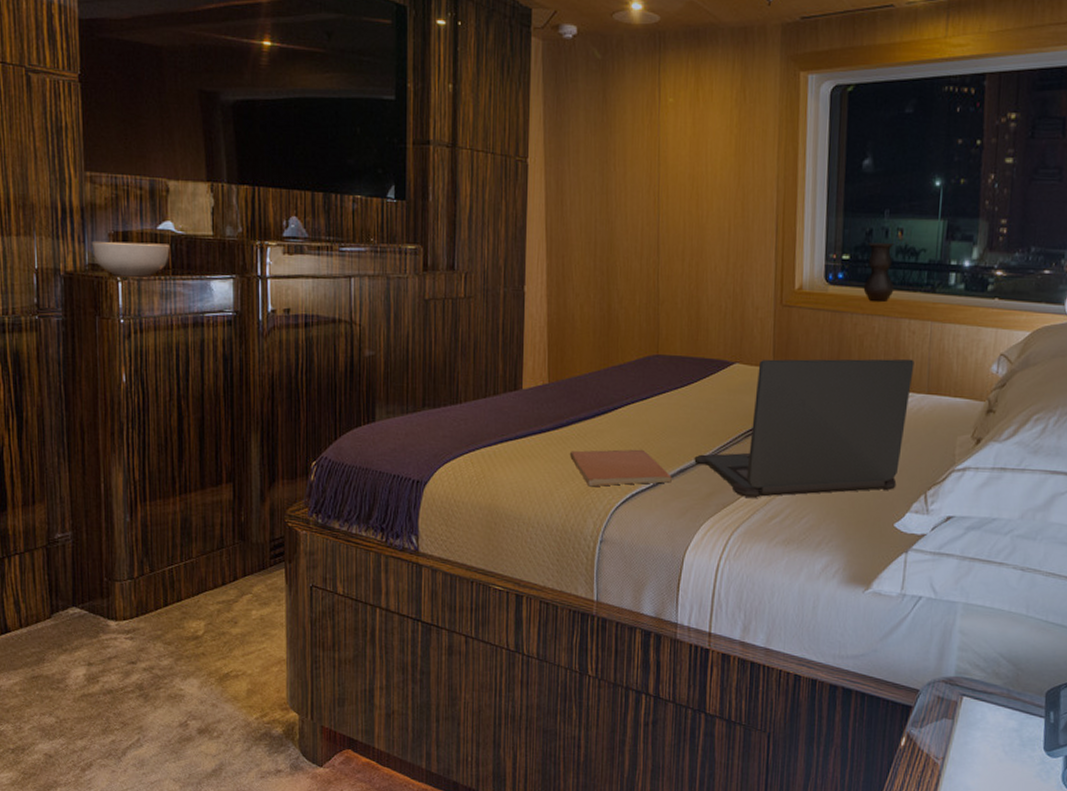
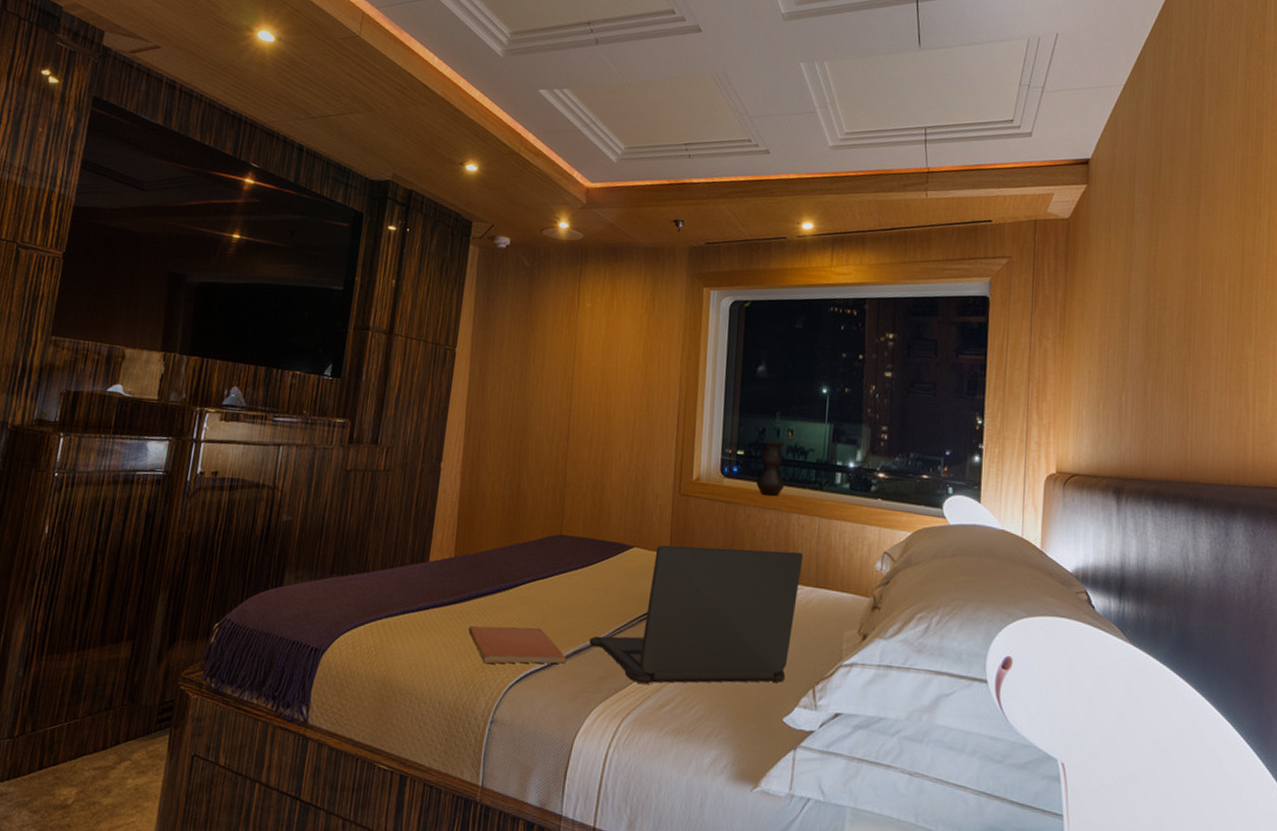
bowl: present [91,241,169,278] -> none [42,399,116,435]

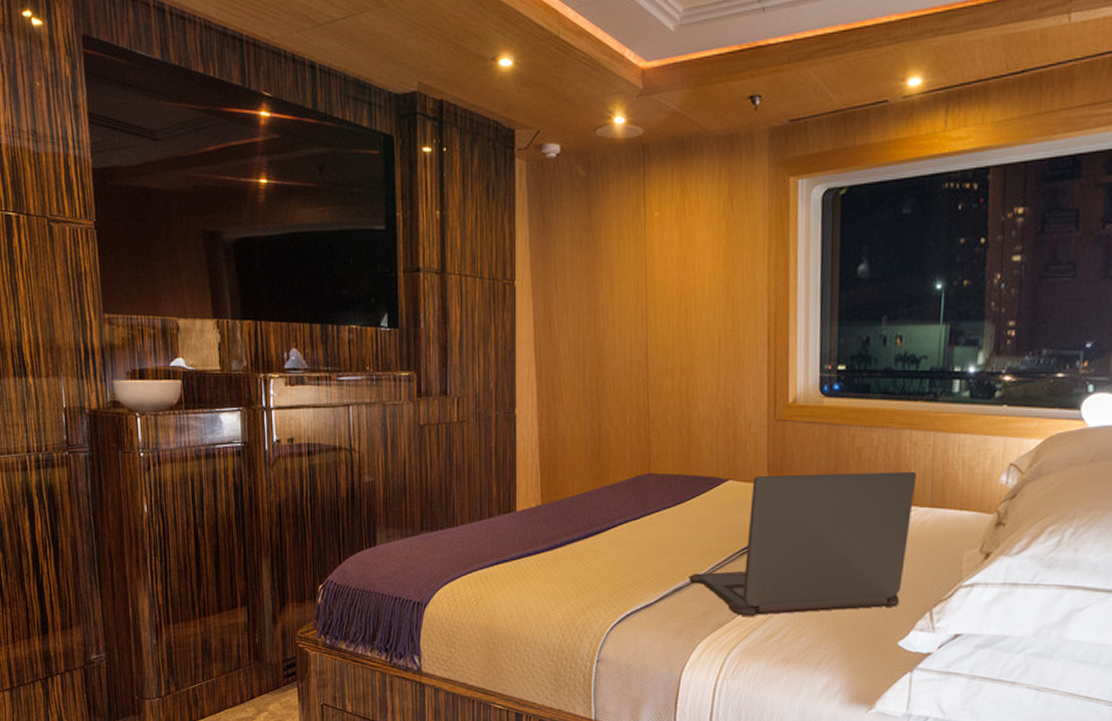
bowl: none [42,399,116,435] -> present [112,379,182,413]
book: present [469,626,566,664] -> none [565,569,667,607]
vase: present [756,440,785,497] -> none [860,351,894,414]

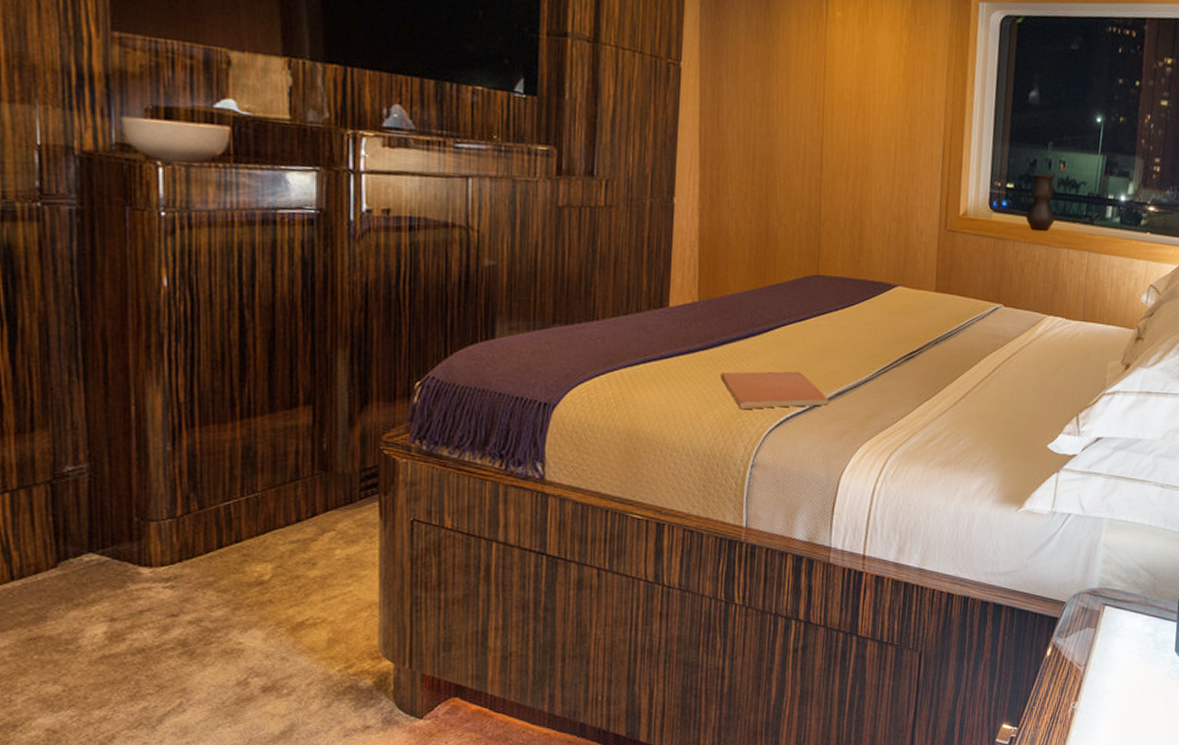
book: none [565,569,667,607] -> present [721,371,829,410]
laptop: present [689,471,917,617] -> none [853,283,1072,421]
vase: none [860,351,894,414] -> present [1026,173,1057,232]

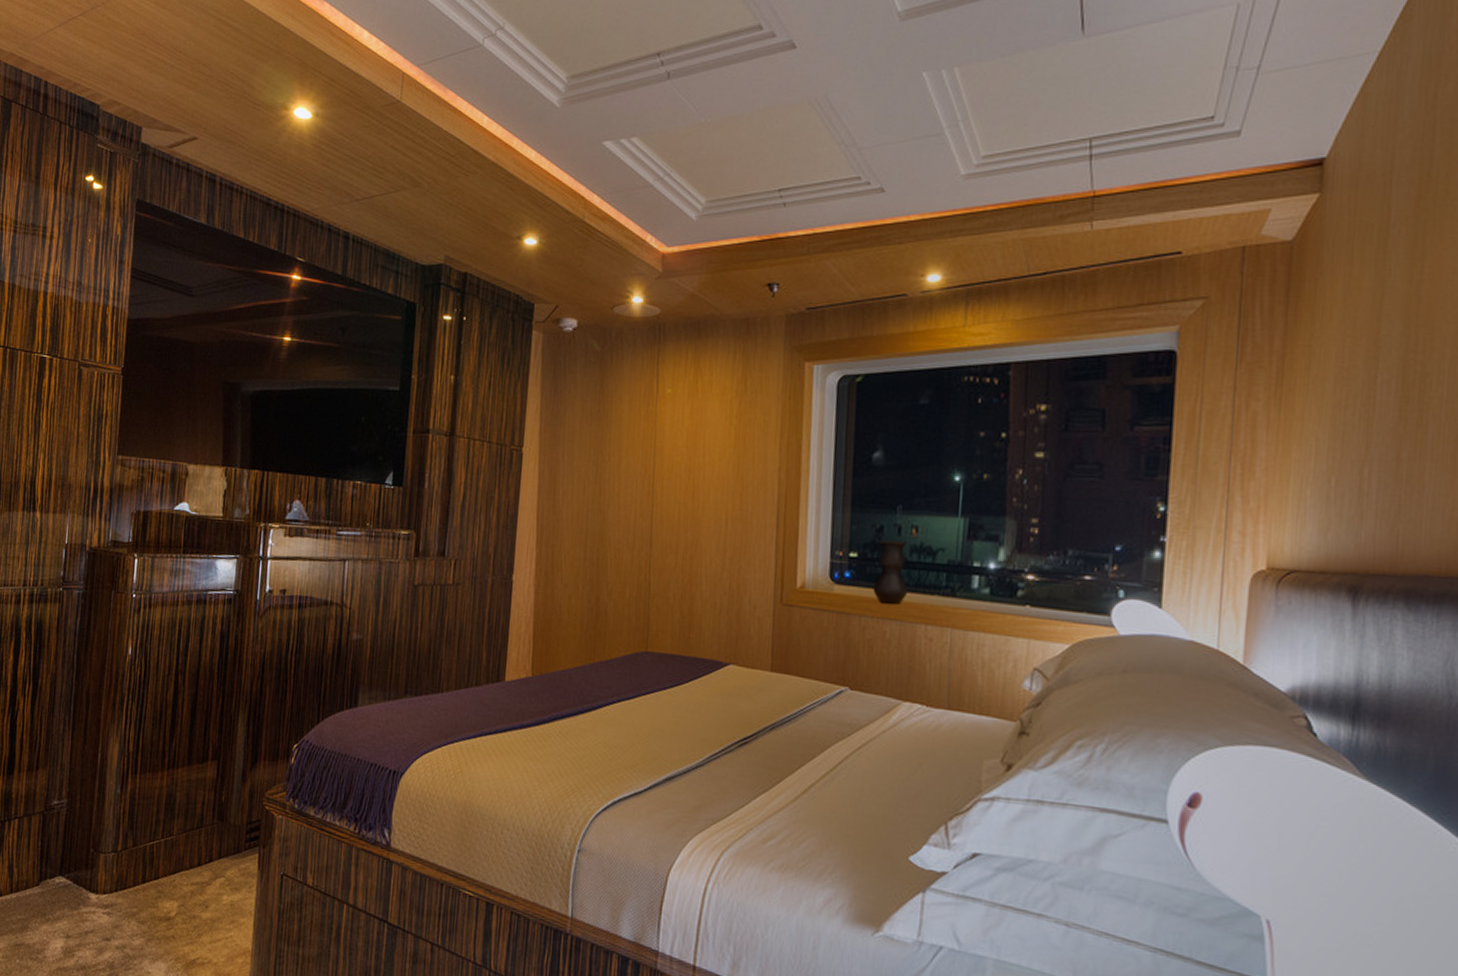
bowl: present [120,117,231,164] -> none [116,520,183,555]
book: present [721,371,829,410] -> none [550,749,657,792]

